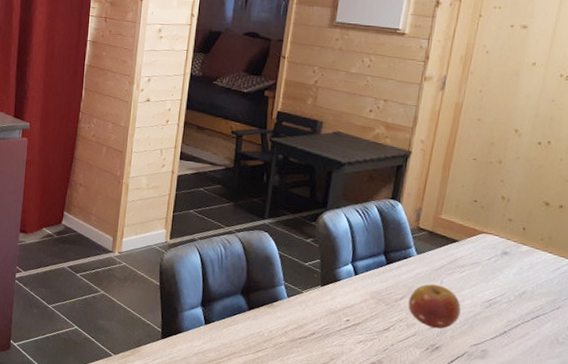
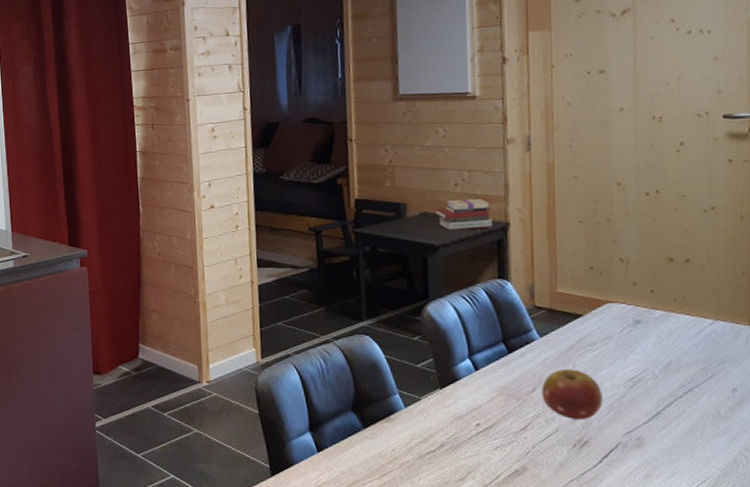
books: none [347,124,397,154] -> present [435,199,493,230]

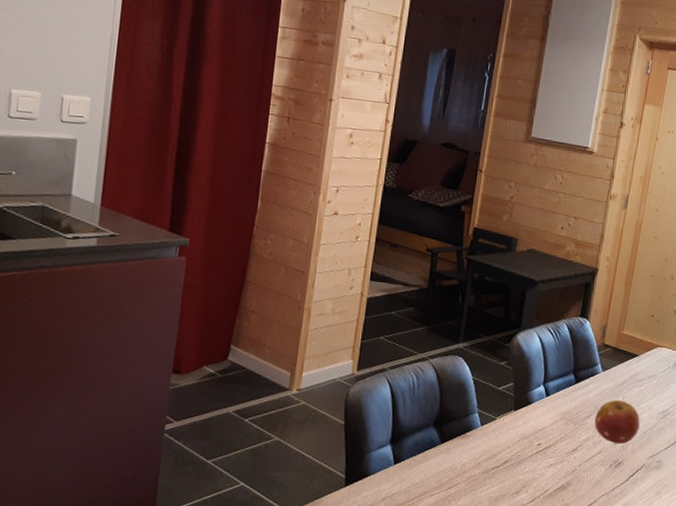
books: present [435,199,493,230] -> none [541,242,586,271]

